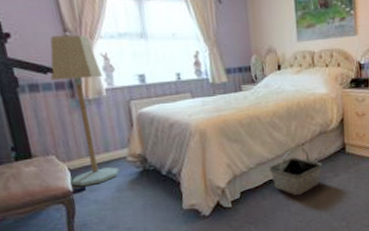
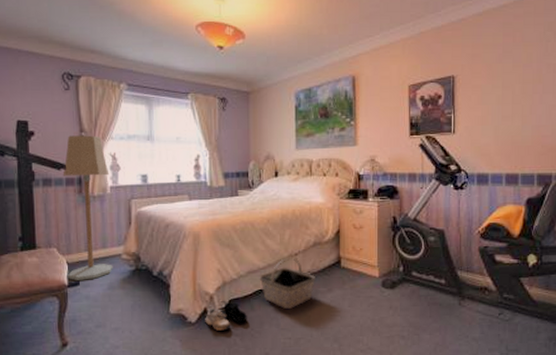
shoe: none [218,192,260,221] -> present [205,300,247,331]

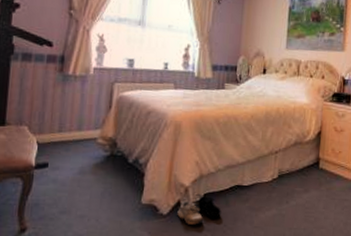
floor lamp: present [62,135,113,280] -> none [35,12,95,163]
basket: present [259,258,315,310] -> none [237,155,293,208]

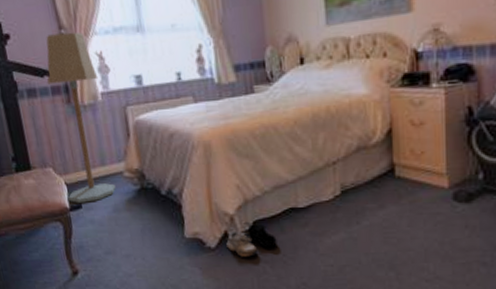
floor lamp: none [35,12,95,163] -> present [46,32,116,203]

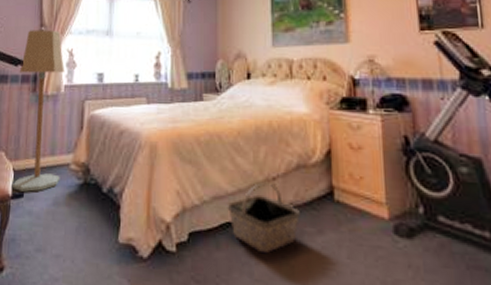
shoe: present [226,221,277,257] -> none [159,232,211,273]
basket: none [288,168,361,232] -> present [227,183,300,254]

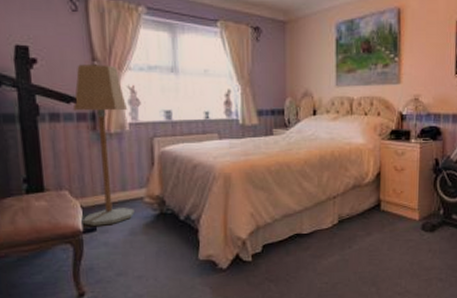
basket: present [227,183,300,254] -> none [295,201,354,254]

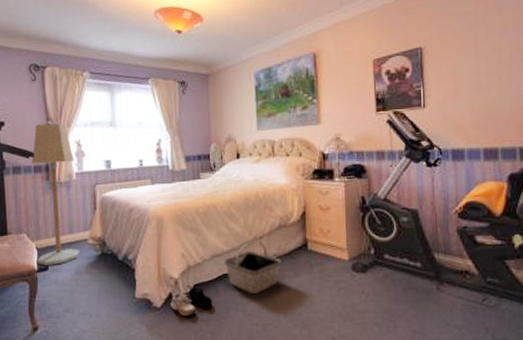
shoe: none [237,245,282,277] -> present [170,285,213,316]
basket: none [295,201,354,254] -> present [223,241,281,295]

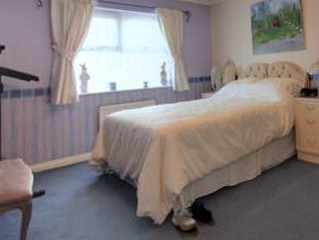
floor lamp: present [31,123,80,265] -> none [32,47,80,190]
basket: present [223,241,281,295] -> none [223,154,275,205]

